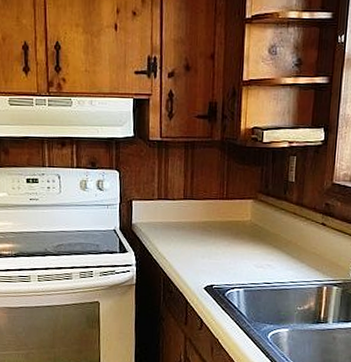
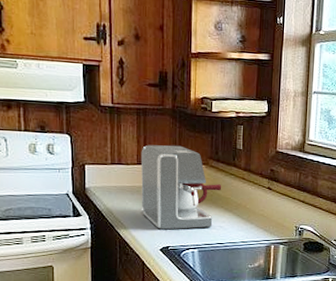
coffee maker: none [187,178,271,268] -> present [141,144,222,230]

